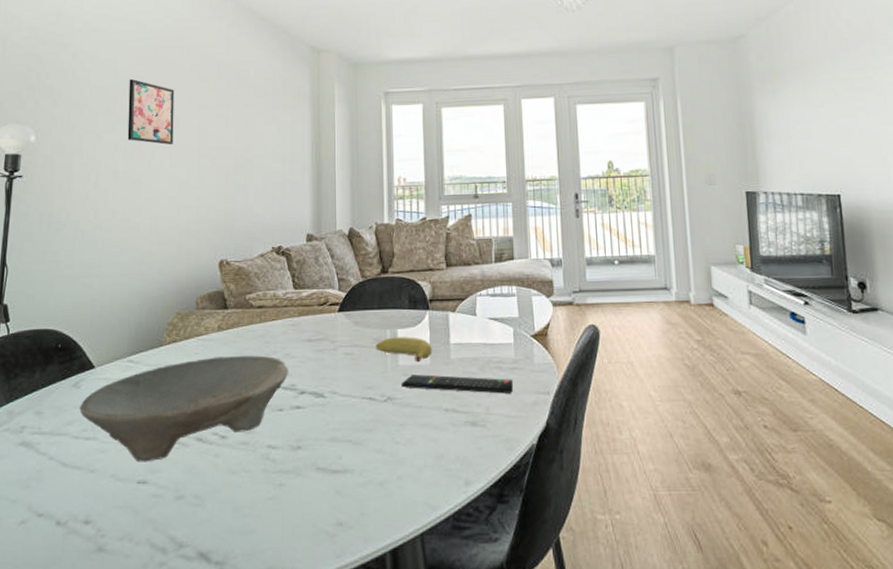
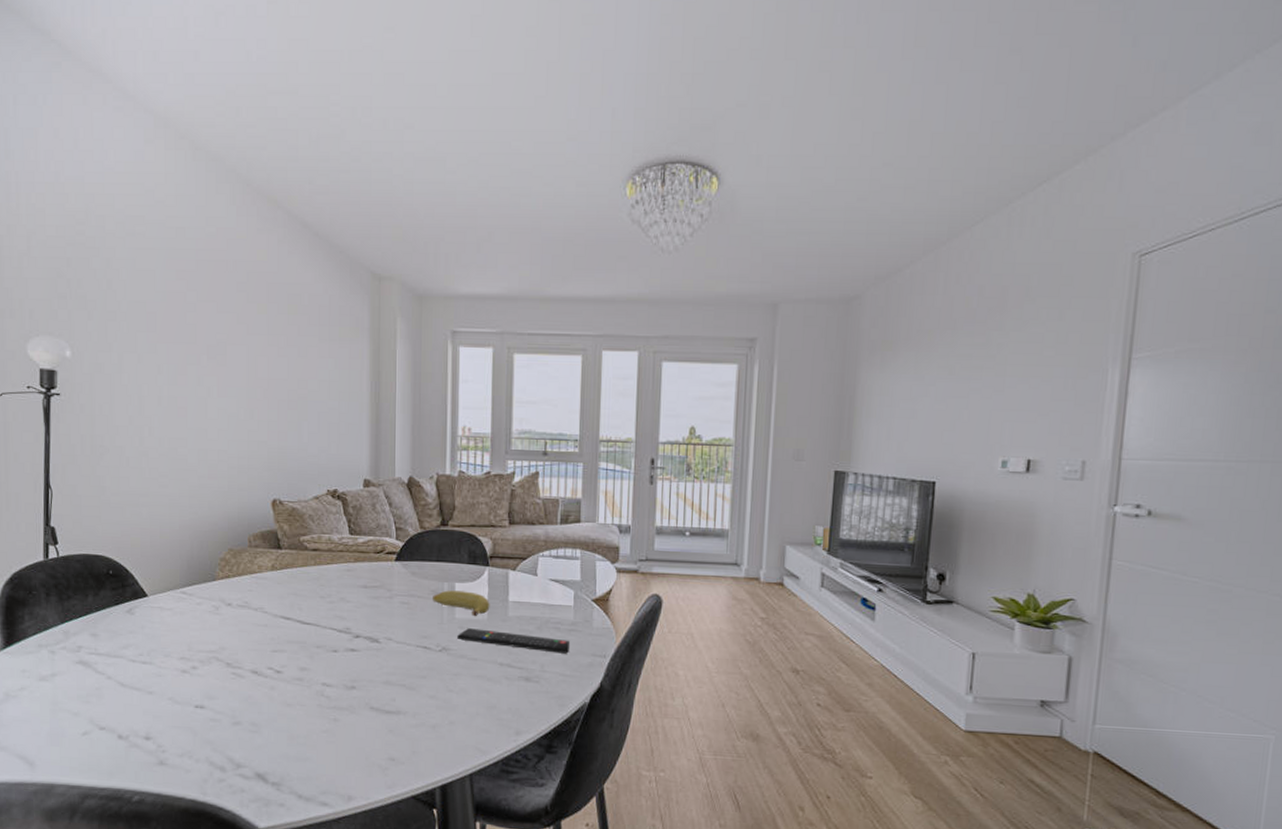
bowl: present [79,355,289,462] -> none [134,595,344,689]
wall art: present [127,79,174,145] -> none [170,295,221,373]

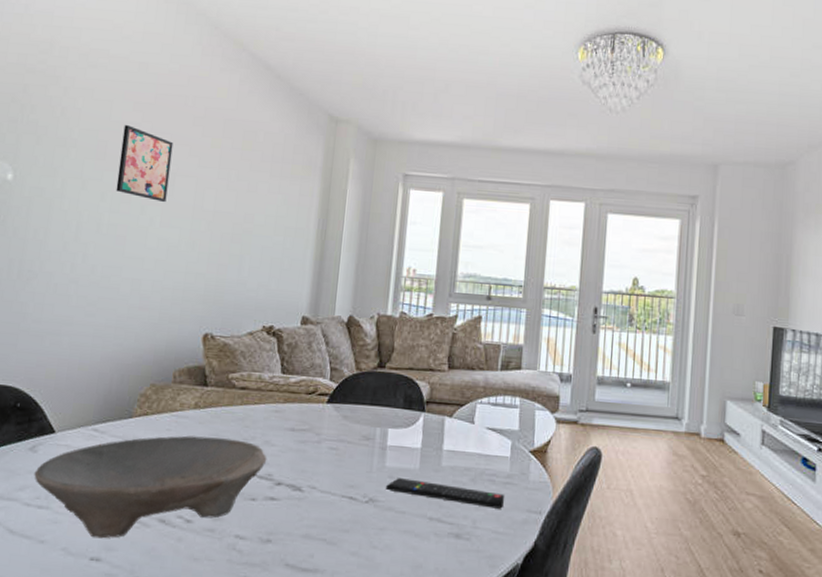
bowl: none [134,595,344,689] -> present [34,435,267,539]
wall art: none [170,295,221,373] -> present [116,125,174,203]
banana: present [433,590,490,617] -> none [363,436,424,466]

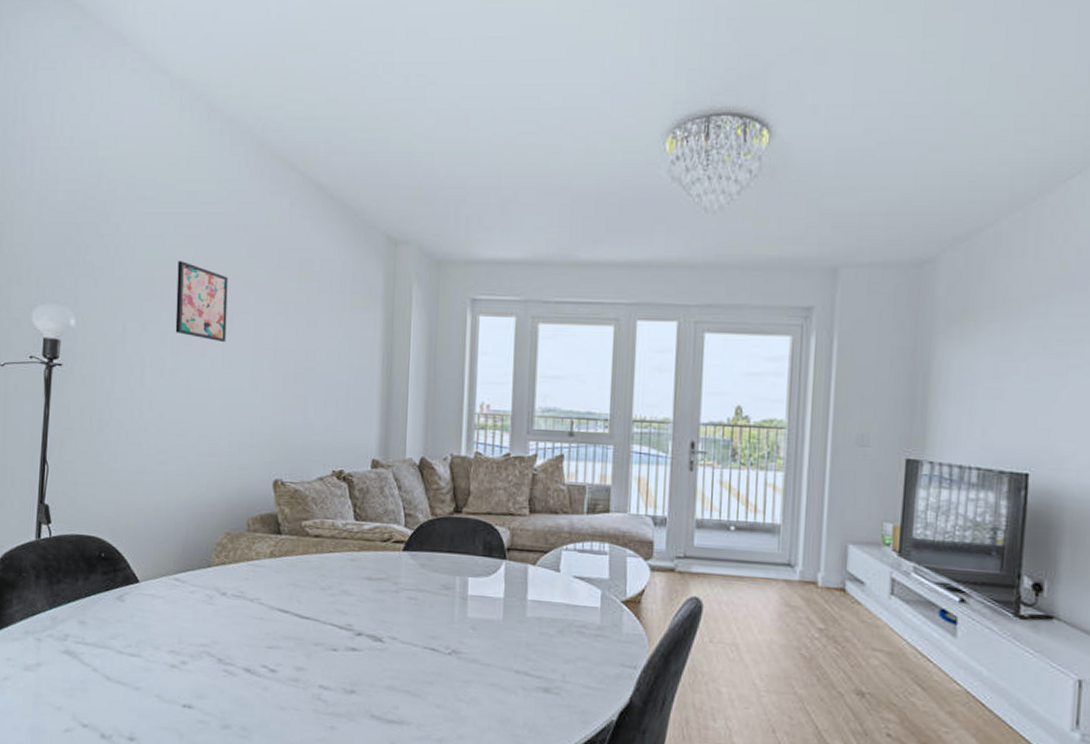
bowl: present [34,435,267,539] -> none [124,585,346,687]
remote control: present [386,478,505,509] -> none [469,629,596,663]

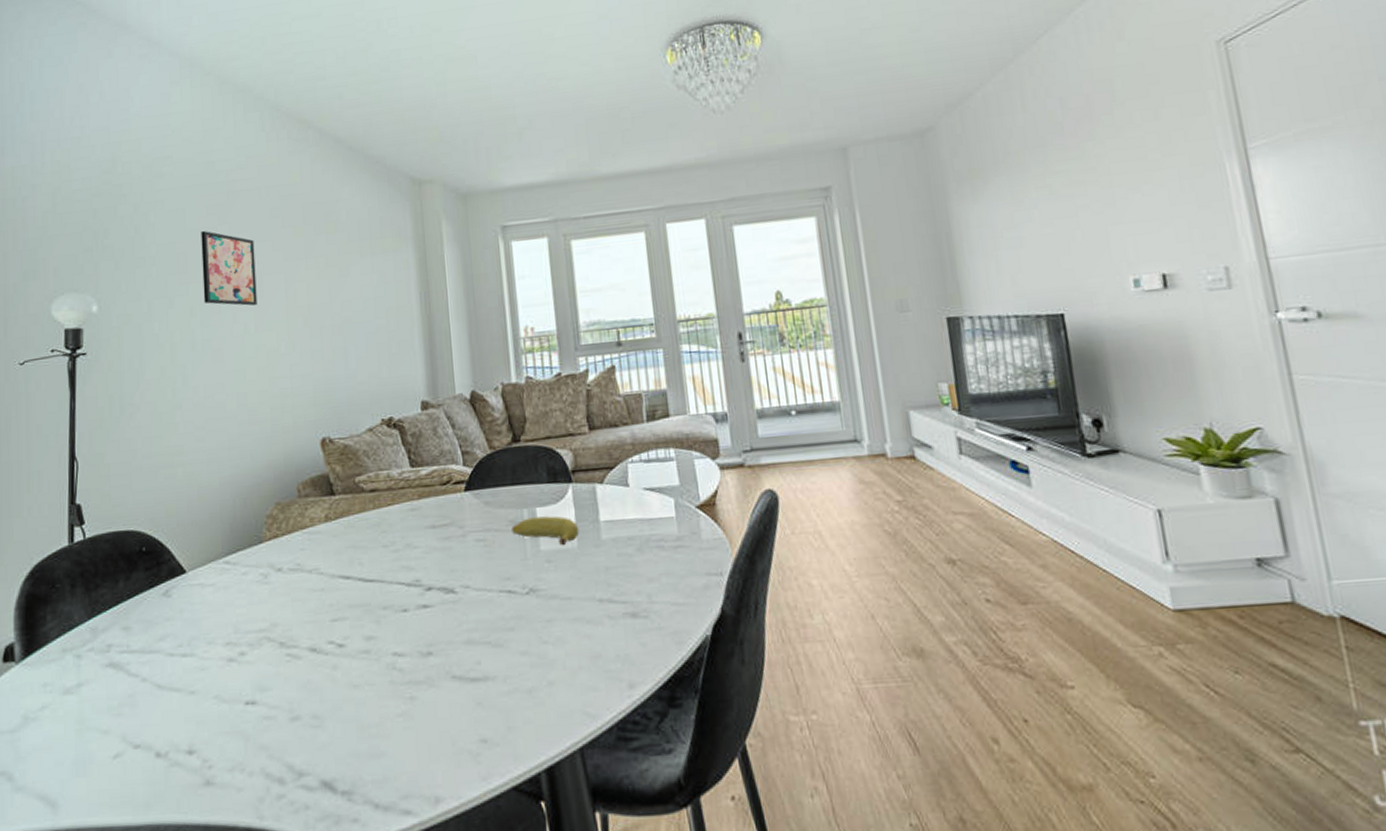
banana: none [443,585,507,617] -> present [512,515,580,546]

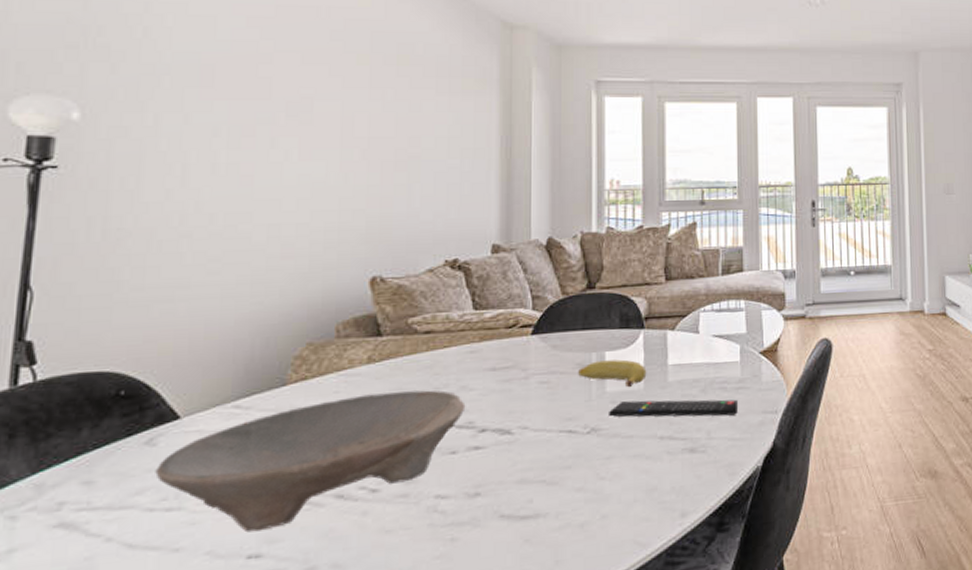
bowl: none [172,547,412,680] -> present [155,390,466,533]
wall art: present [201,231,257,306] -> none [233,44,306,132]
remote control: none [545,559,680,578] -> present [609,399,739,417]

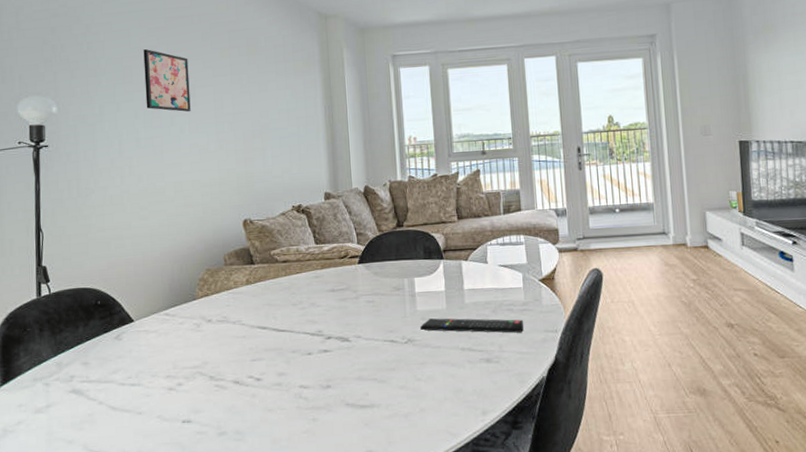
bowl: present [155,390,466,533] -> none [123,305,316,404]
wall art: none [233,44,306,132] -> present [143,49,191,112]
banana: present [578,359,647,388] -> none [395,284,448,308]

